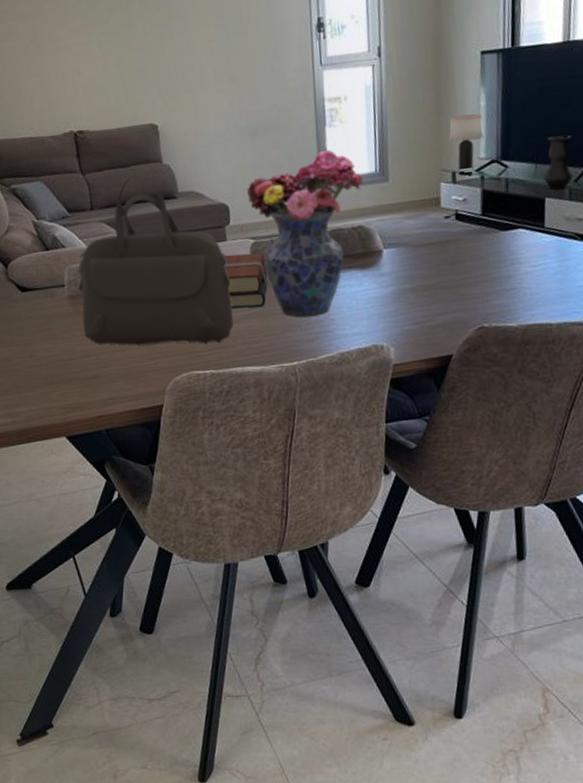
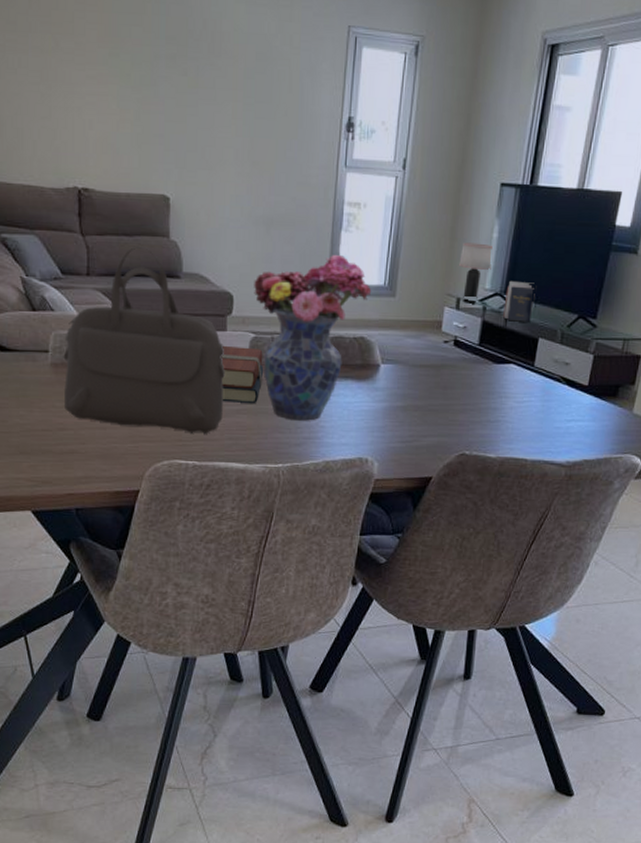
books: none [502,143,535,186] -> present [503,280,535,322]
vase: present [544,135,573,190] -> none [540,279,572,331]

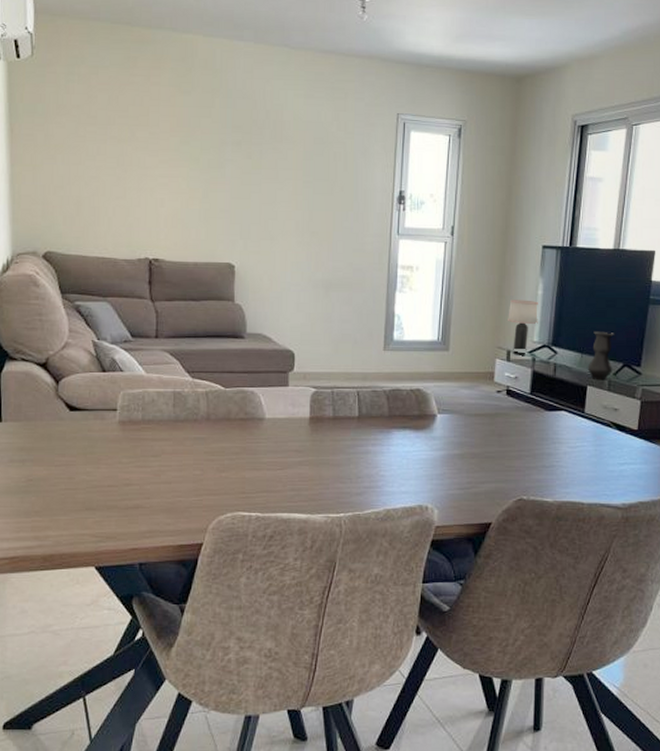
handbag: present [63,246,225,434] -> none [131,309,287,486]
books: present [221,345,264,403] -> none [283,400,325,455]
flower arrangement: present [254,254,372,421] -> none [314,313,426,471]
books: present [503,280,535,322] -> none [552,333,581,371]
vase: none [540,279,572,331] -> present [587,331,615,379]

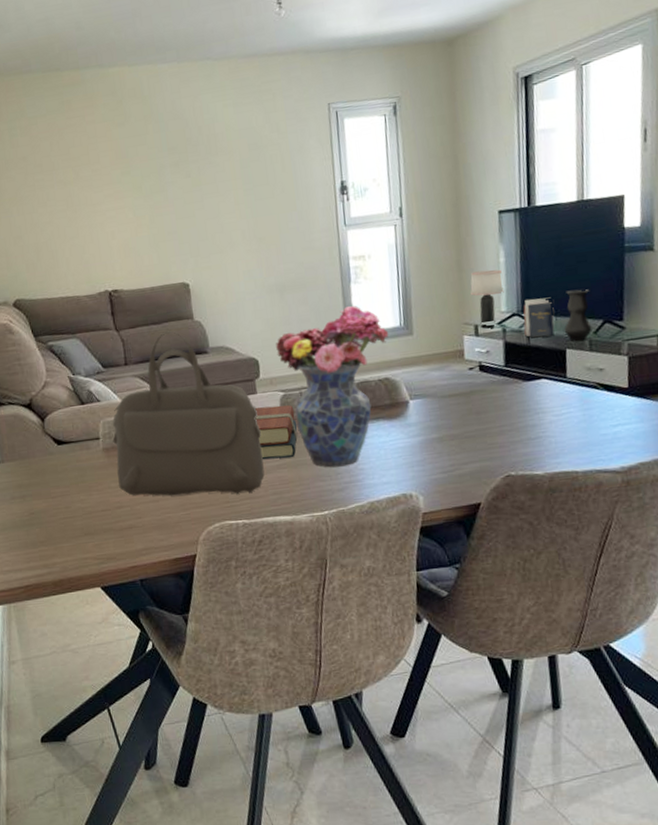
handbag: none [131,309,287,486] -> present [113,330,265,496]
books: none [283,400,325,455] -> present [255,405,298,460]
flower arrangement: none [314,313,426,471] -> present [276,305,389,468]
books: none [552,333,581,371] -> present [523,297,555,339]

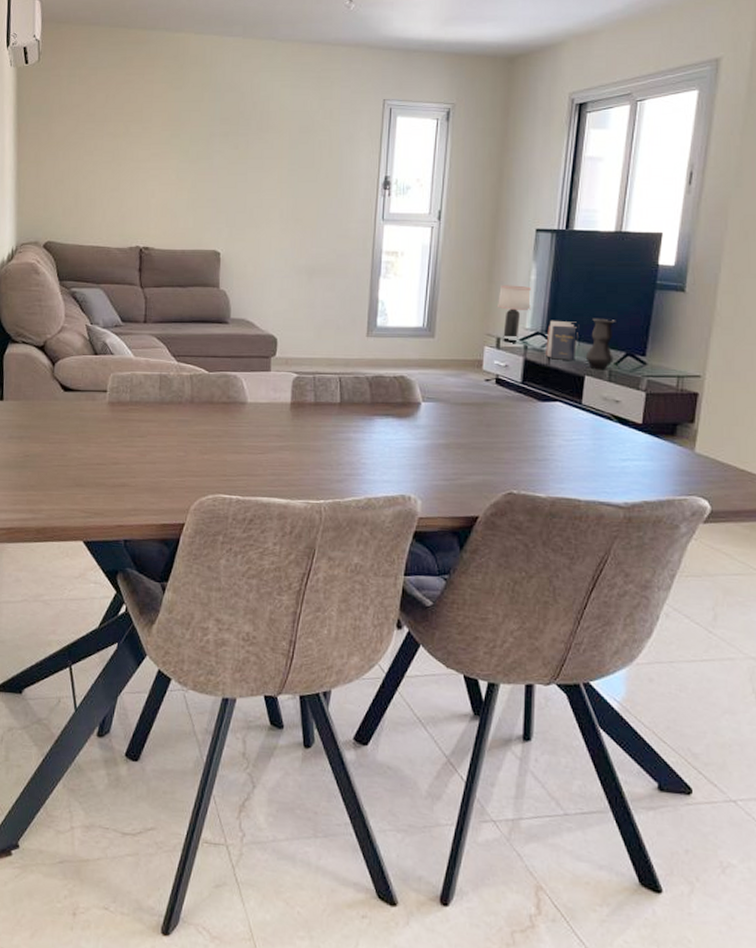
handbag: present [113,330,265,496] -> none [118,295,269,469]
books: present [255,405,298,460] -> none [265,385,306,440]
flower arrangement: present [276,305,389,468] -> none [297,298,411,458]

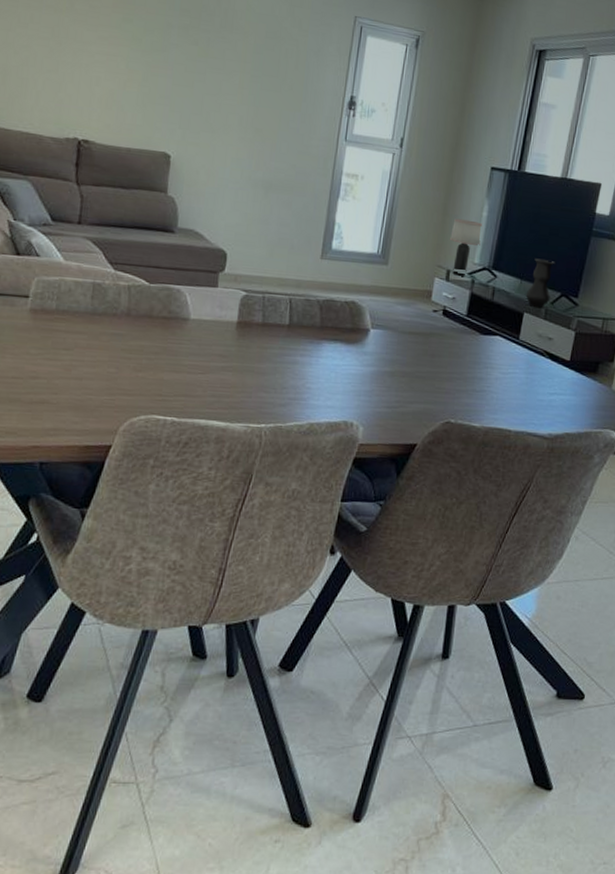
books: present [546,320,578,360] -> none [491,257,521,297]

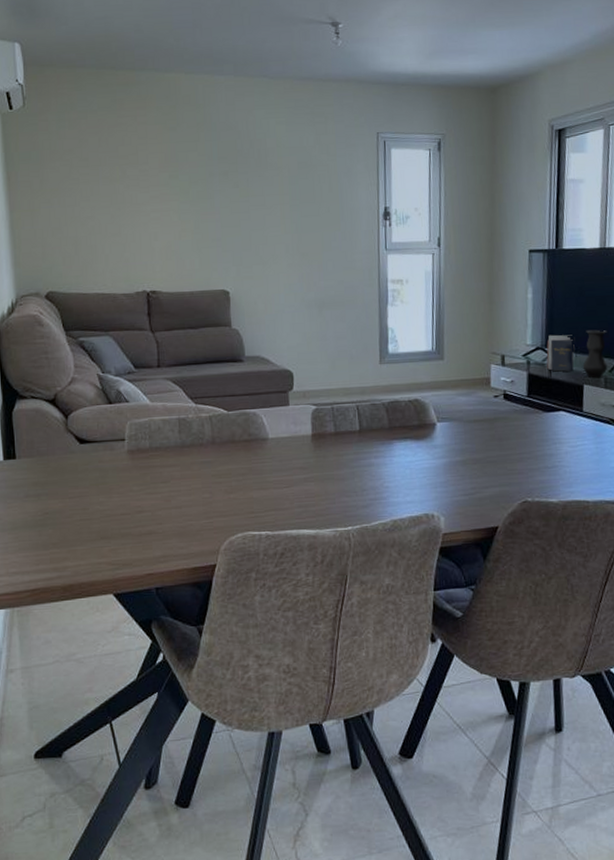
table lamp: present [449,218,483,278] -> none [499,304,530,360]
books: none [491,257,521,297] -> present [546,334,575,372]

